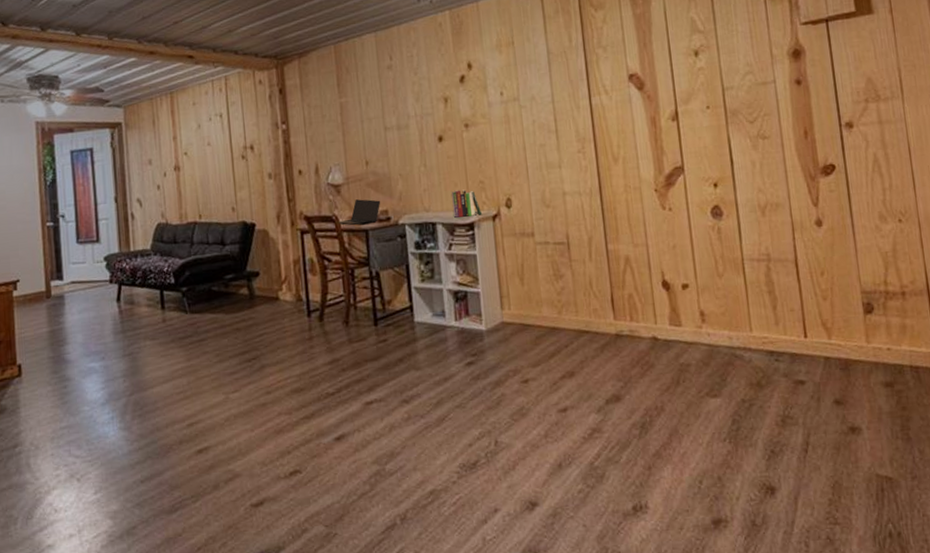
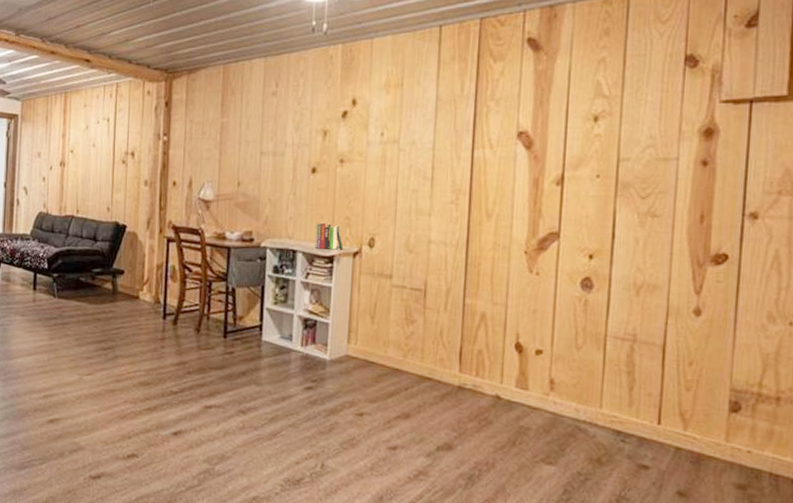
laptop: present [339,199,381,226] -> none [204,217,247,243]

